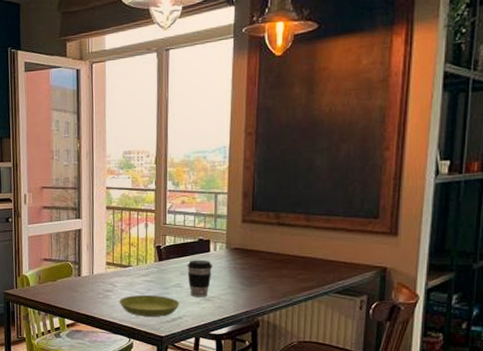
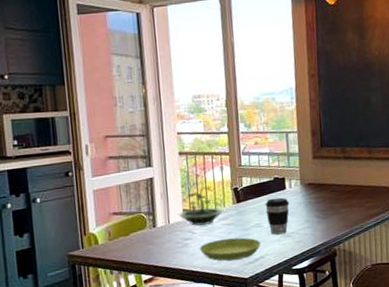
terrarium: none [101,235,145,280] -> present [178,180,224,226]

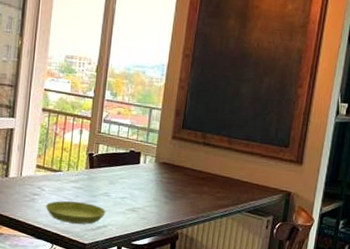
terrarium: present [178,180,224,226] -> none [31,140,76,185]
coffee cup: present [265,197,290,235] -> none [116,170,141,208]

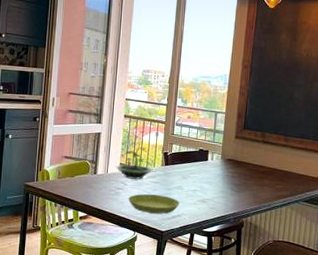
terrarium: none [31,140,76,185] -> present [115,141,153,180]

